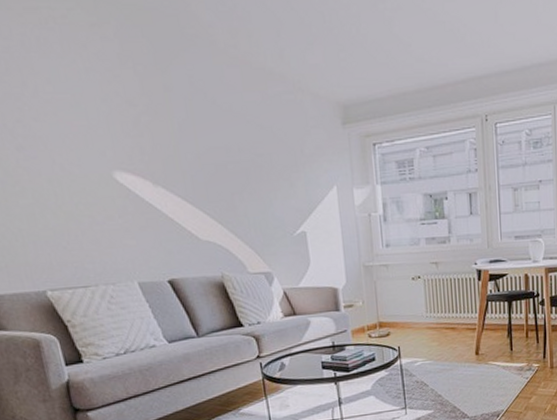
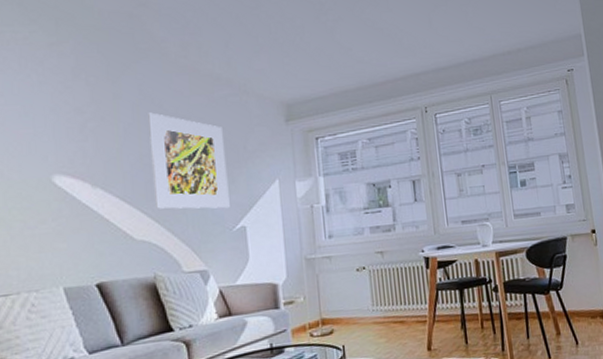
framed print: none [201,108,290,213] -> present [148,112,230,209]

